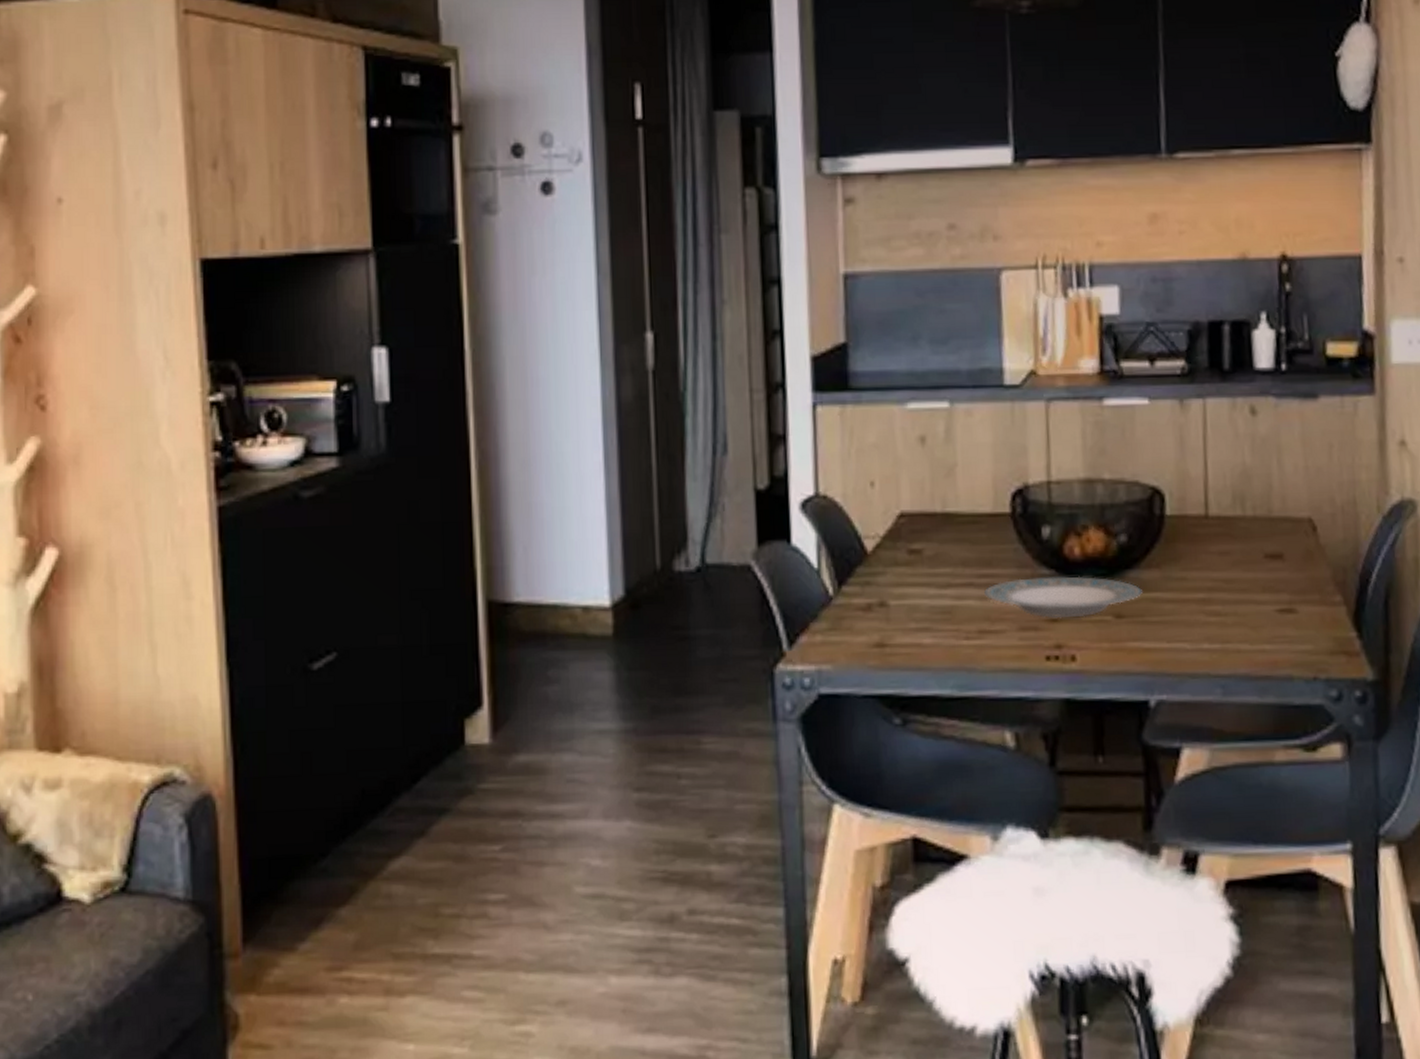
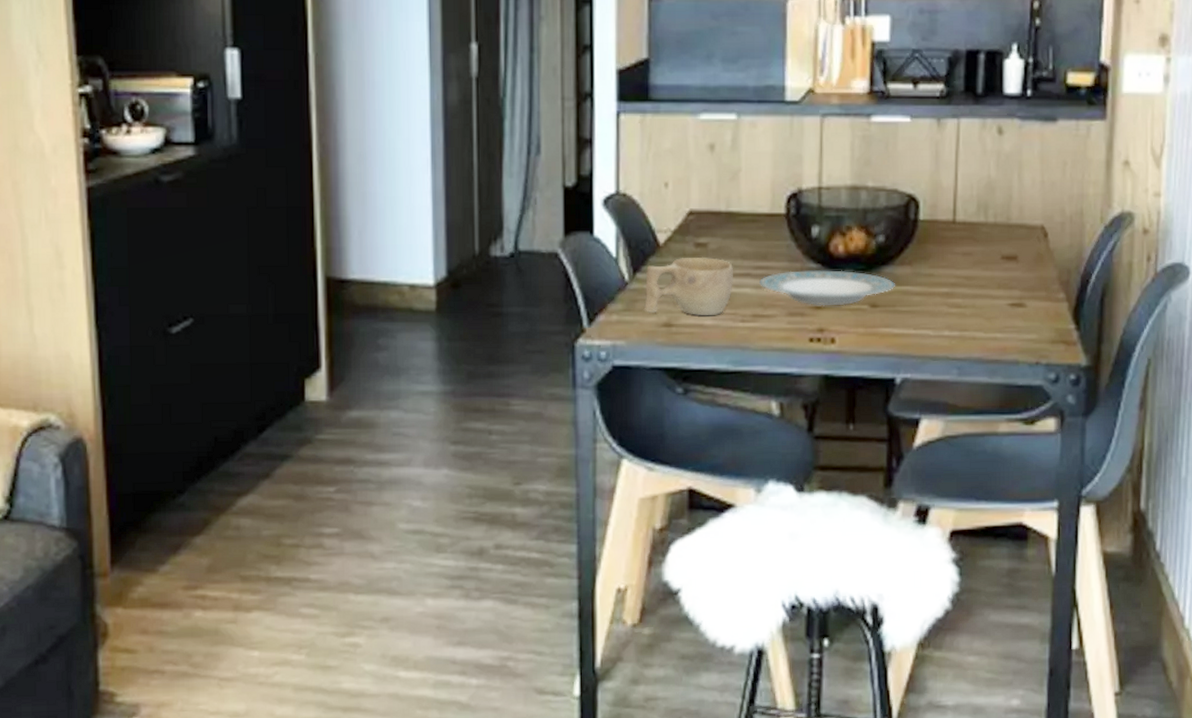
cup: none [852,565,955,633] -> present [644,256,734,315]

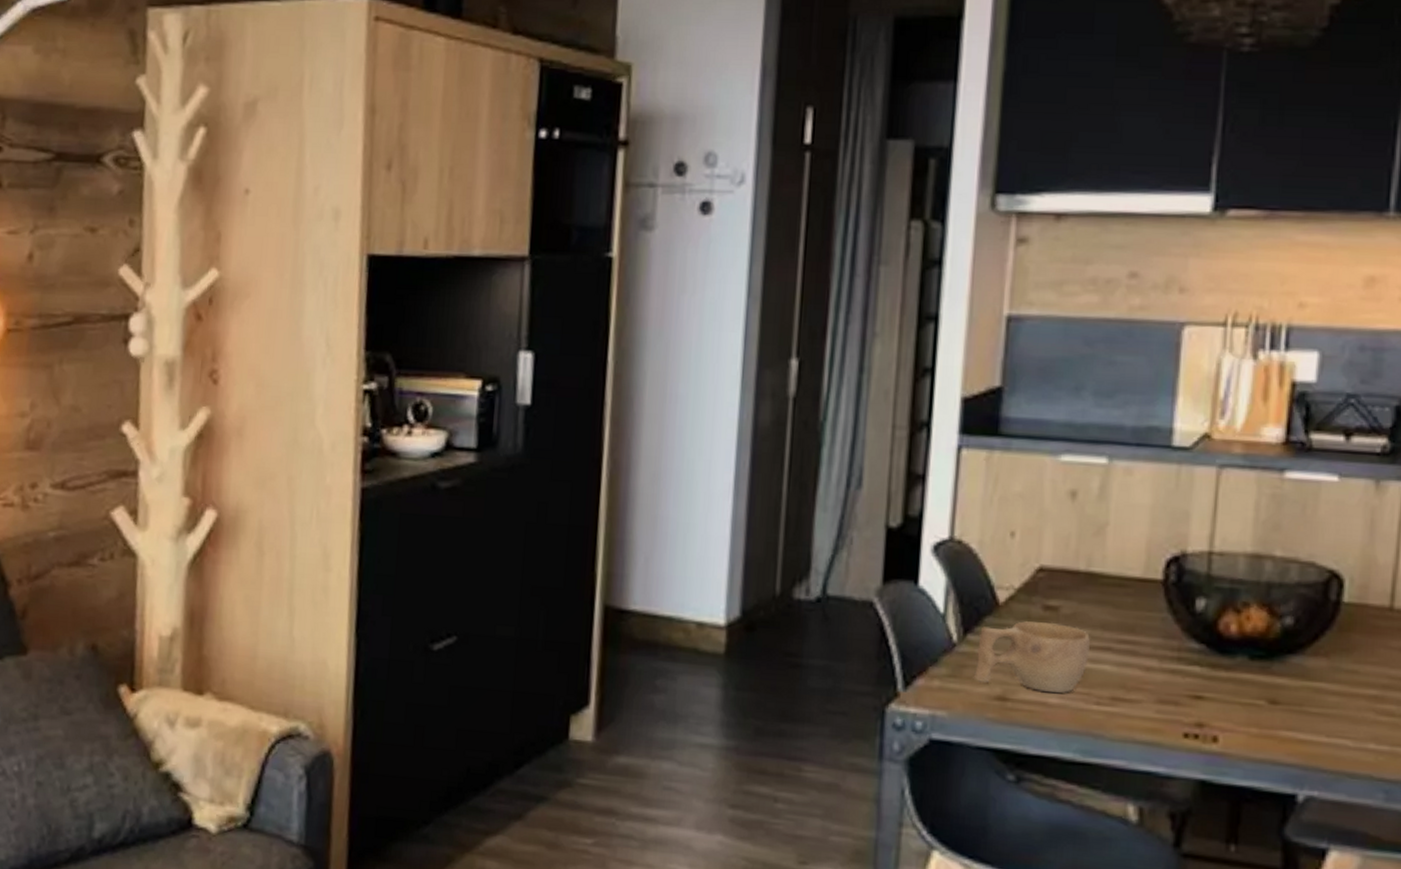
plate: present [758,270,895,306] -> none [1121,649,1304,698]

